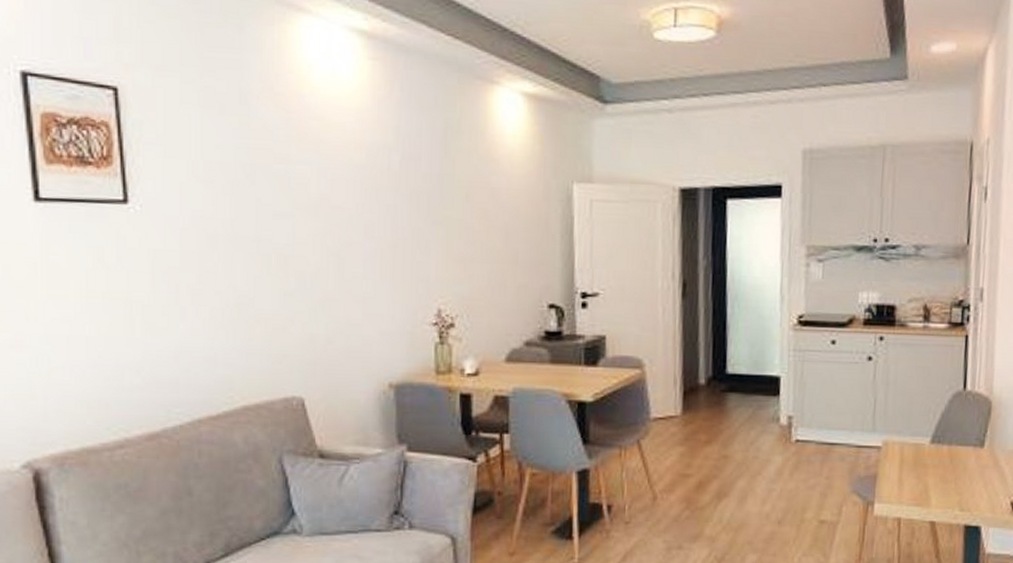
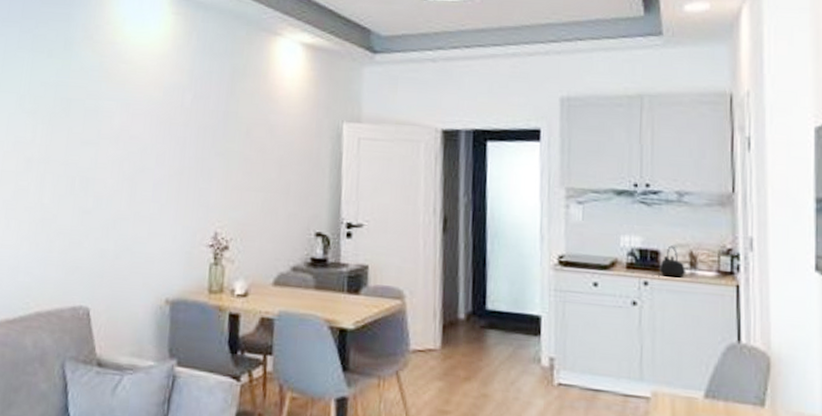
kettle: none [894,300,920,332] -> present [658,245,686,279]

